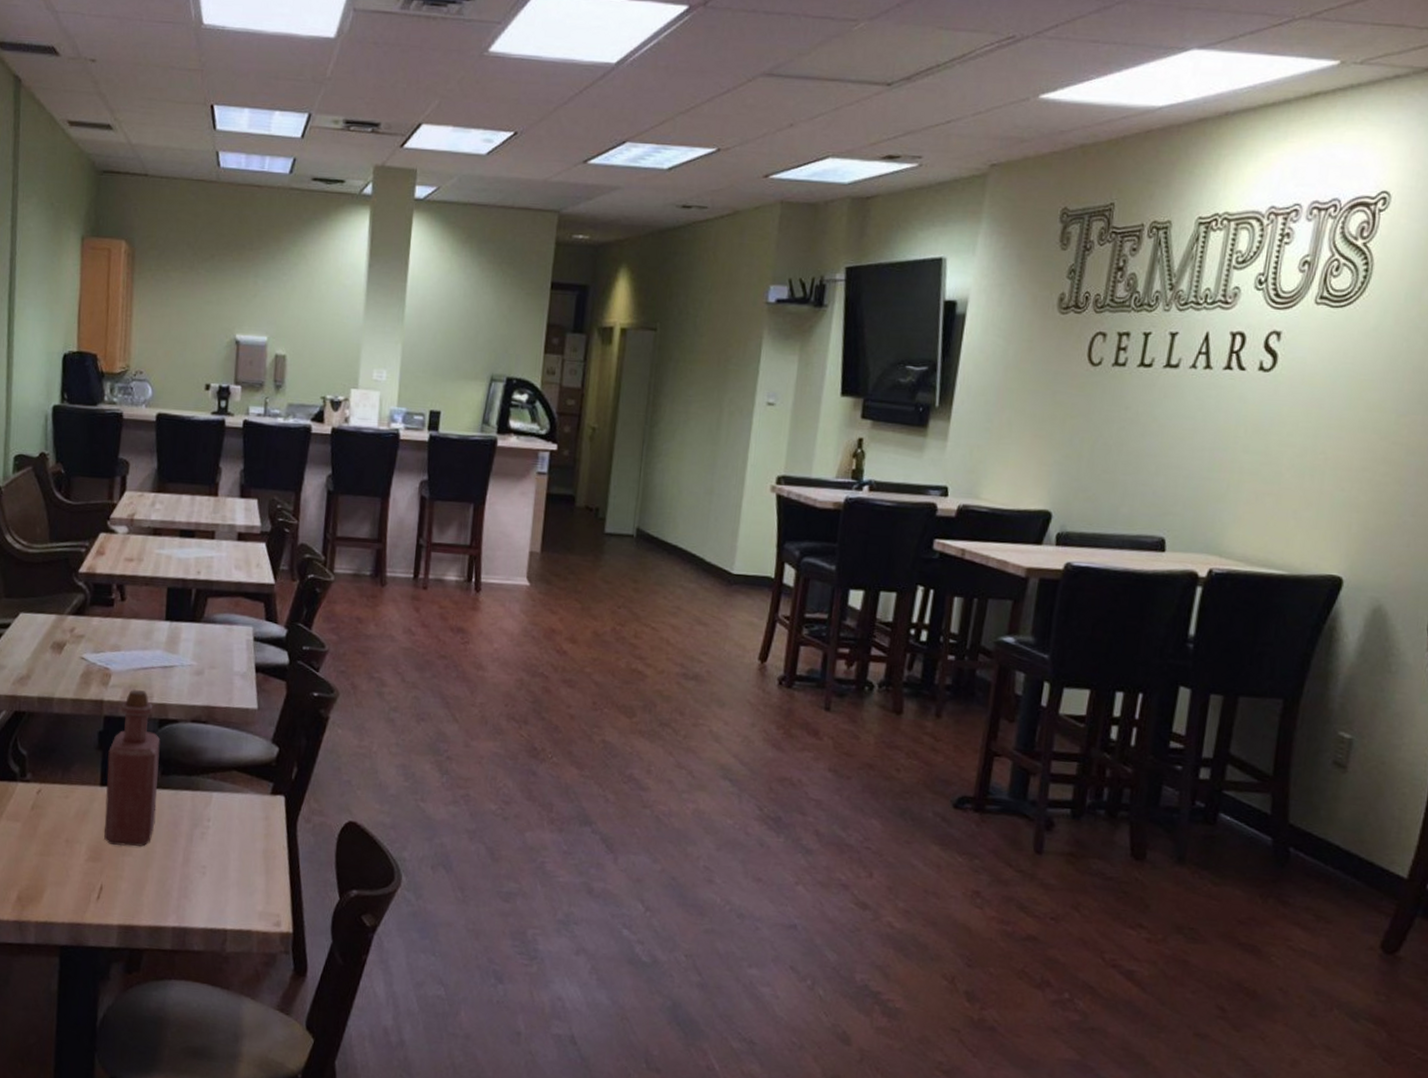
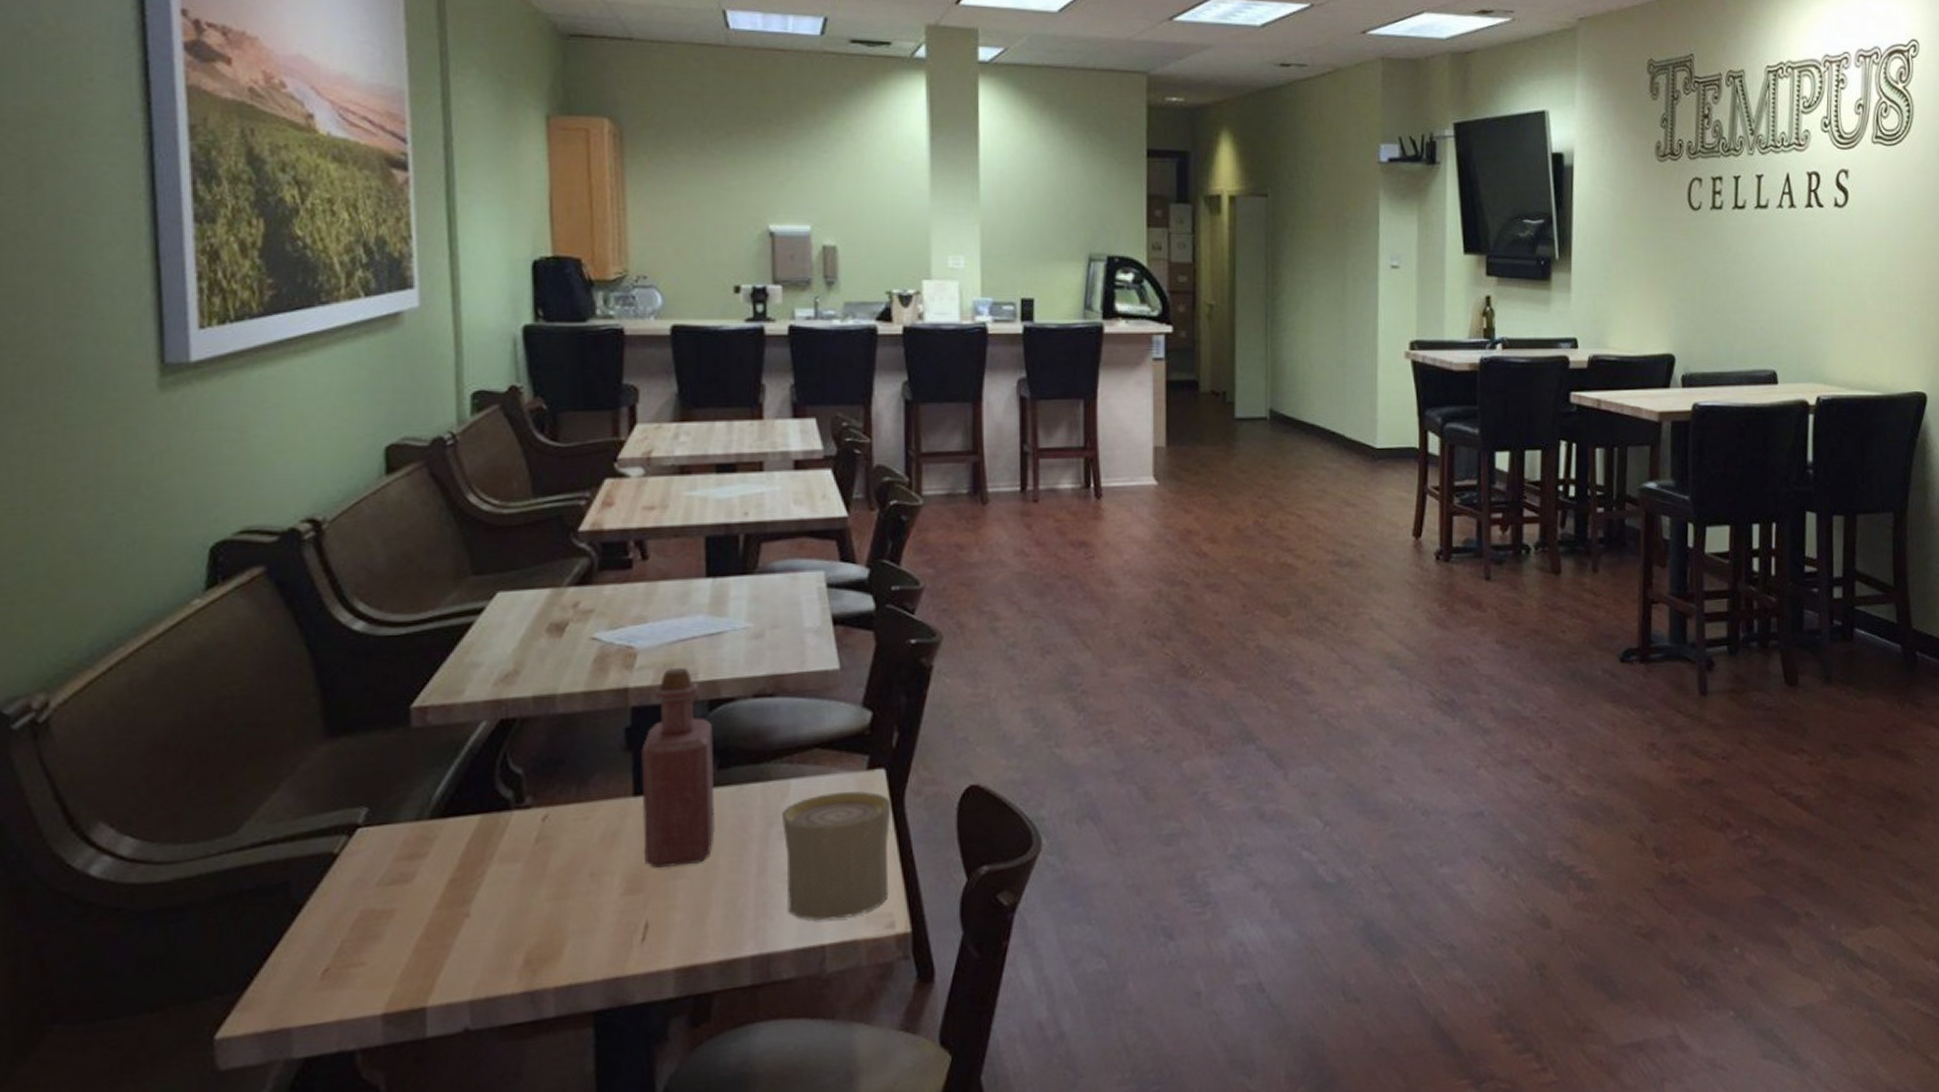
cup: none [202,808,287,911] -> present [781,791,891,921]

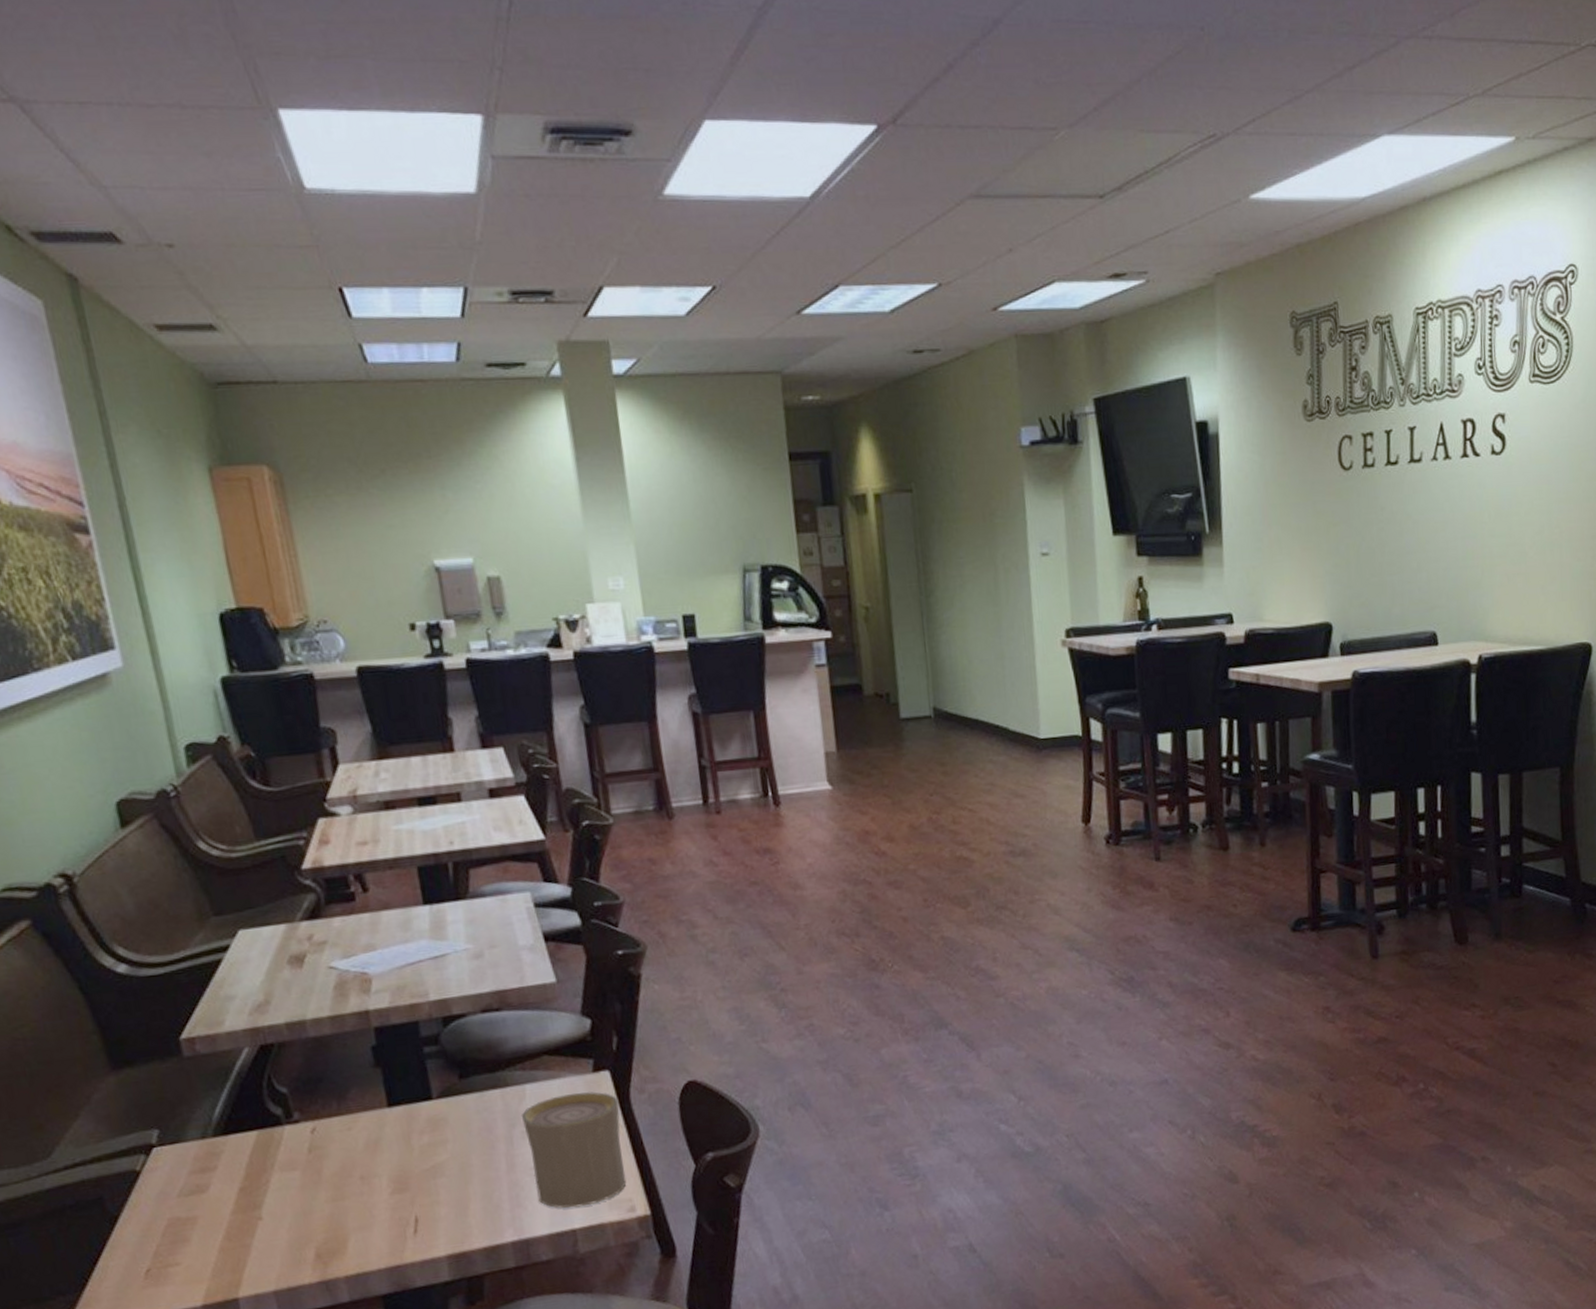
bottle: present [641,667,715,868] -> none [388,989,465,1169]

